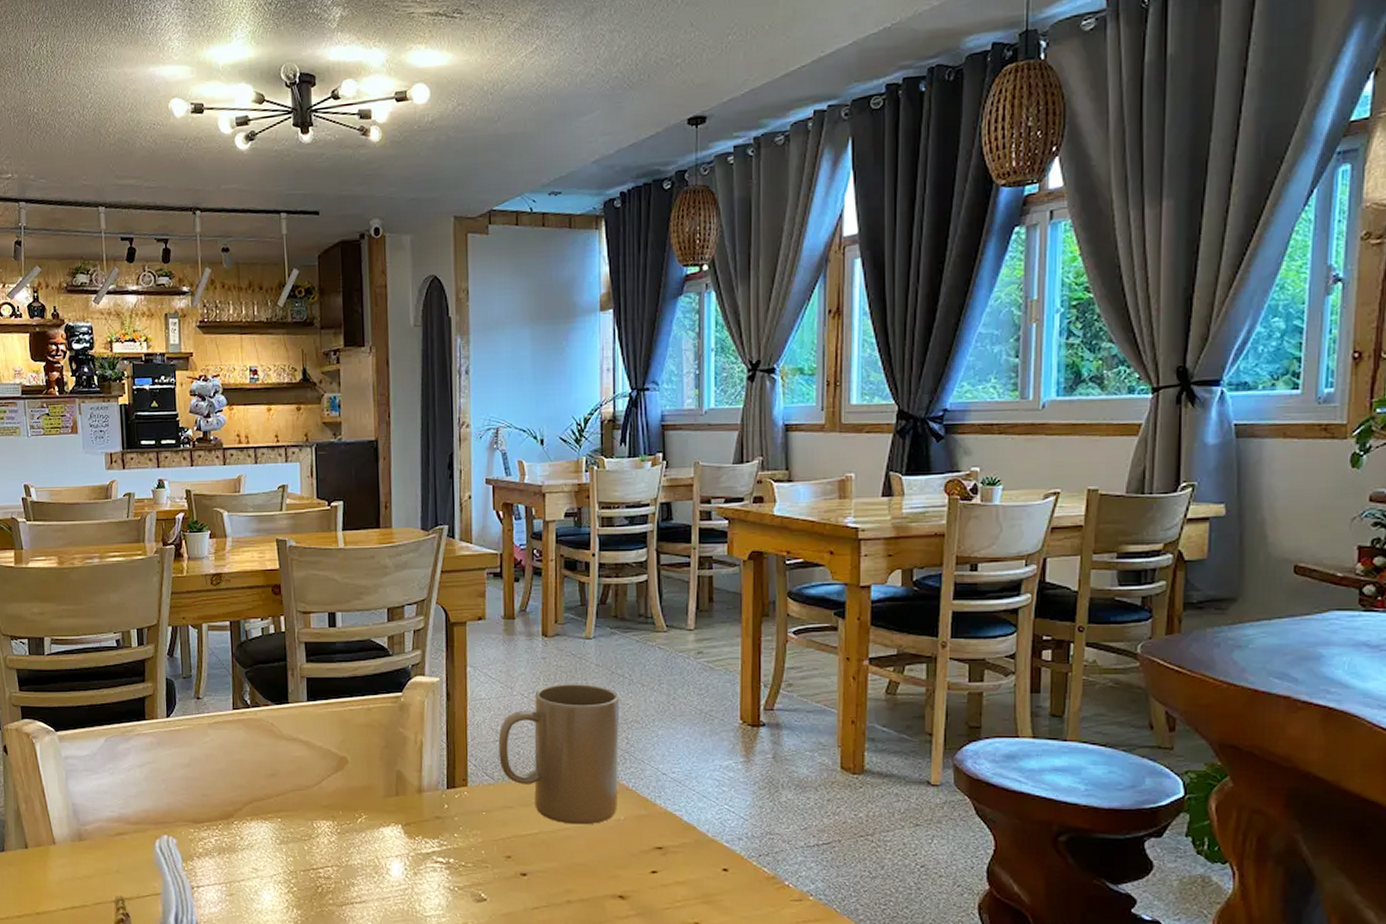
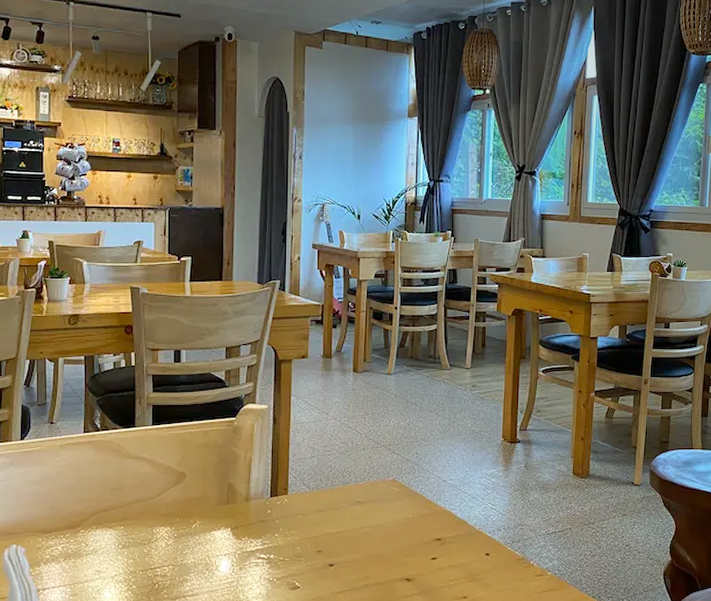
cup: present [498,684,620,825] -> none [314,410,412,523]

